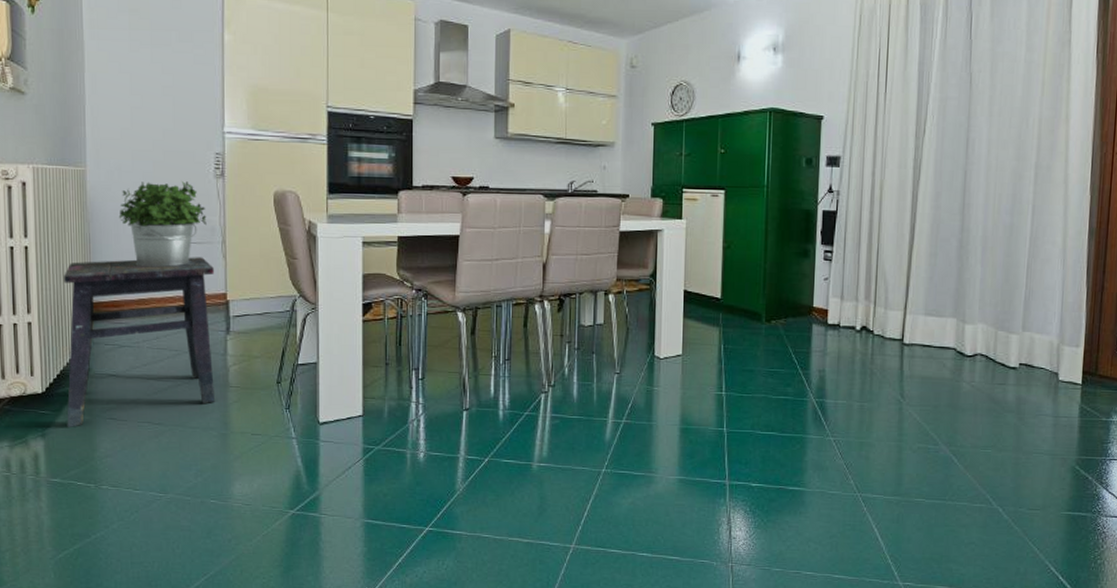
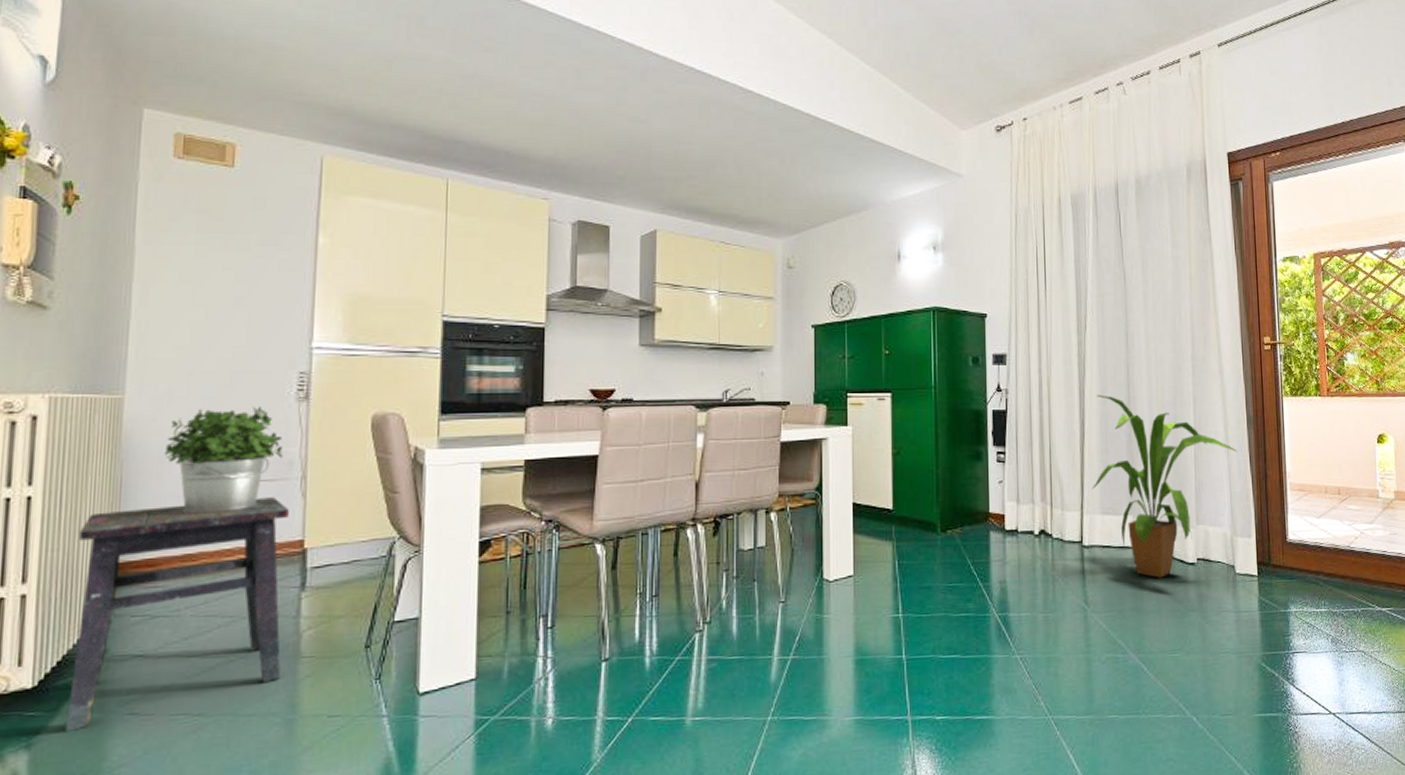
house plant: none [917,199,1074,379] -> present [1091,394,1237,578]

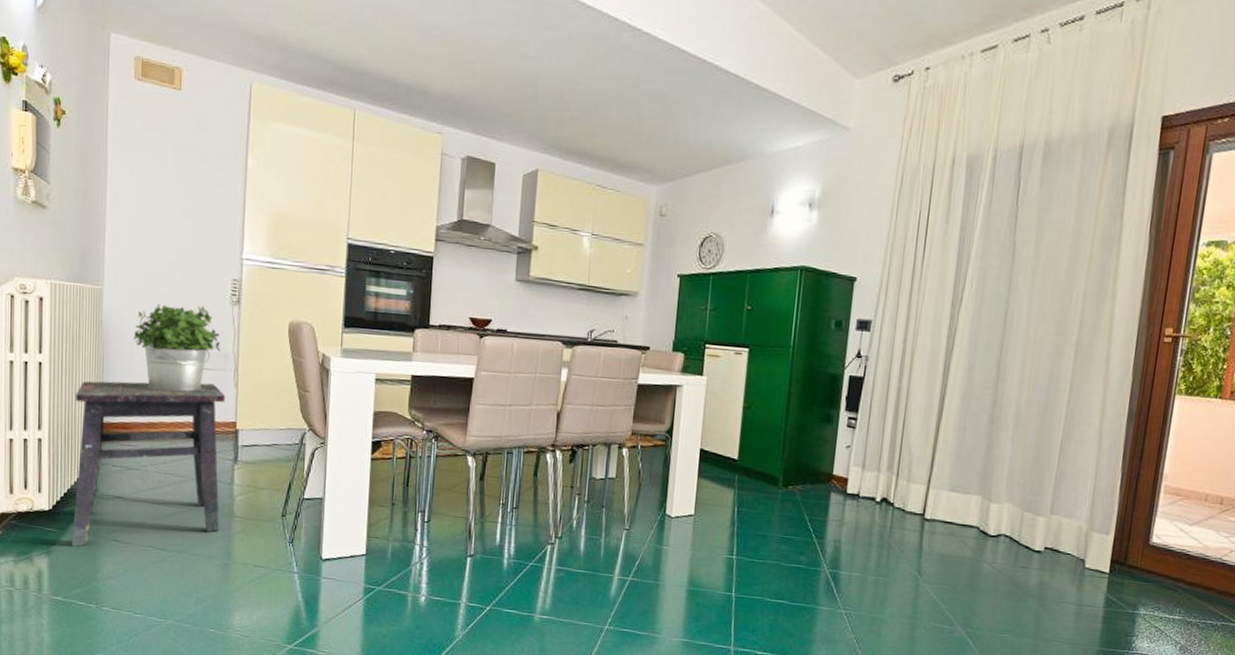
house plant: present [1091,394,1237,578] -> none [942,371,1110,561]

